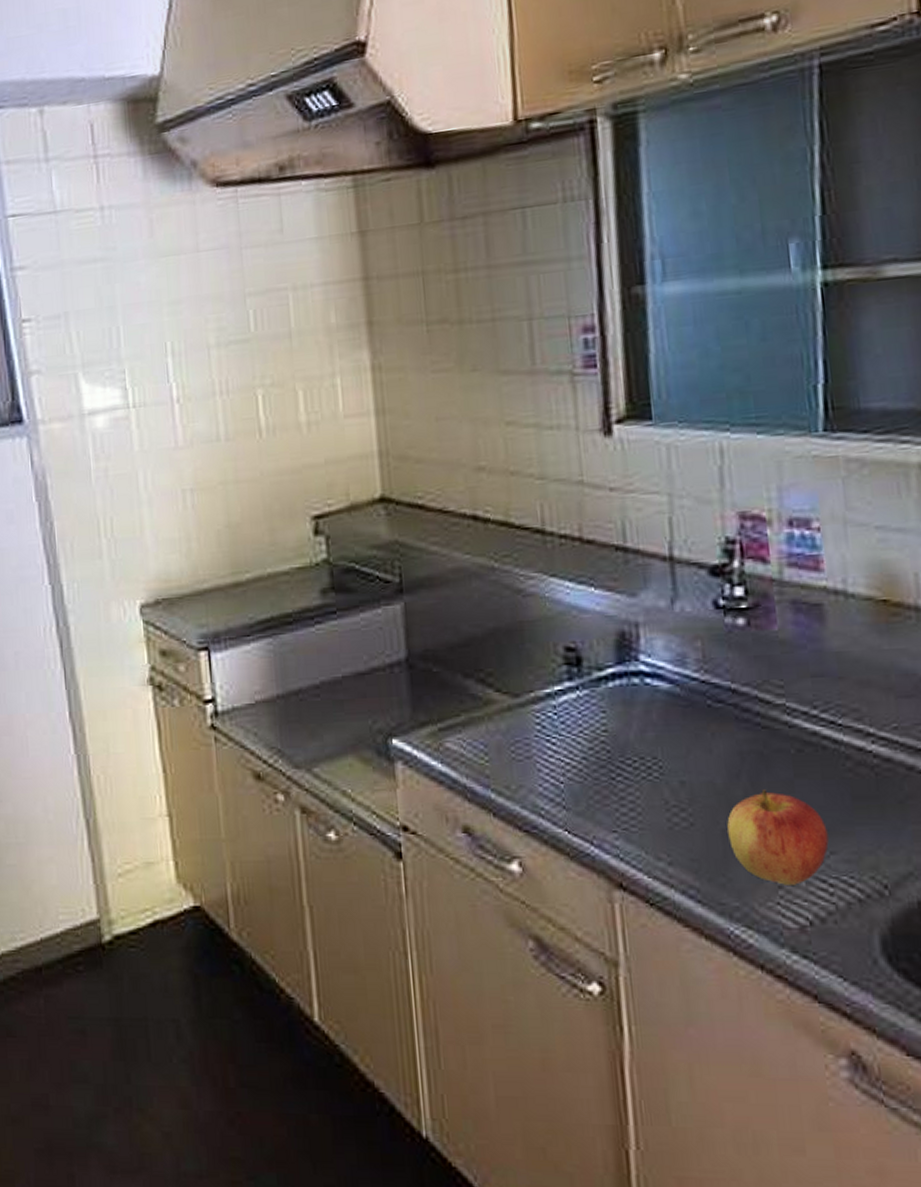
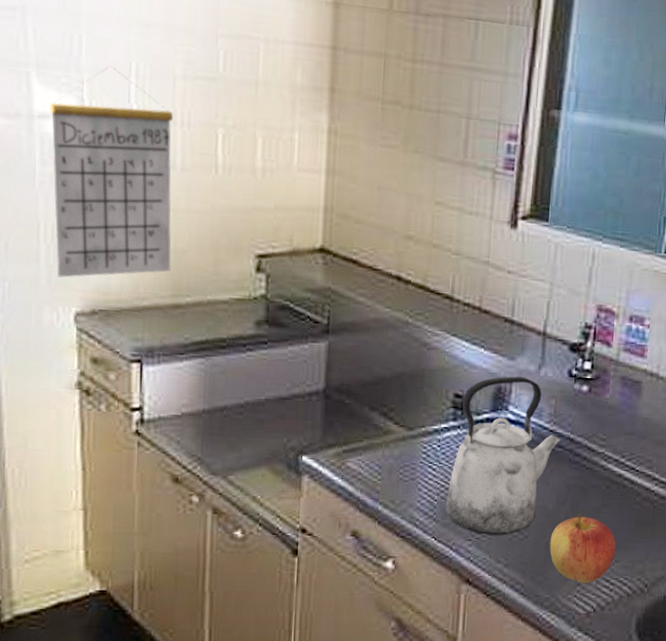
calendar: none [96,350,227,571] -> present [48,65,174,278]
kettle: none [575,616,720,824] -> present [446,376,562,535]

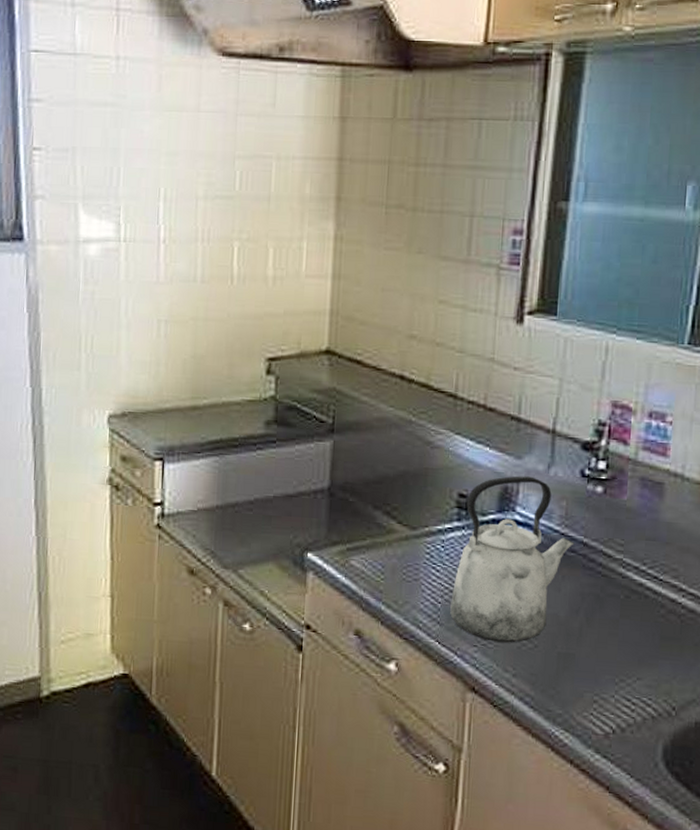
calendar: present [48,65,174,278] -> none [91,192,196,384]
apple: present [550,514,616,583] -> none [562,624,638,701]

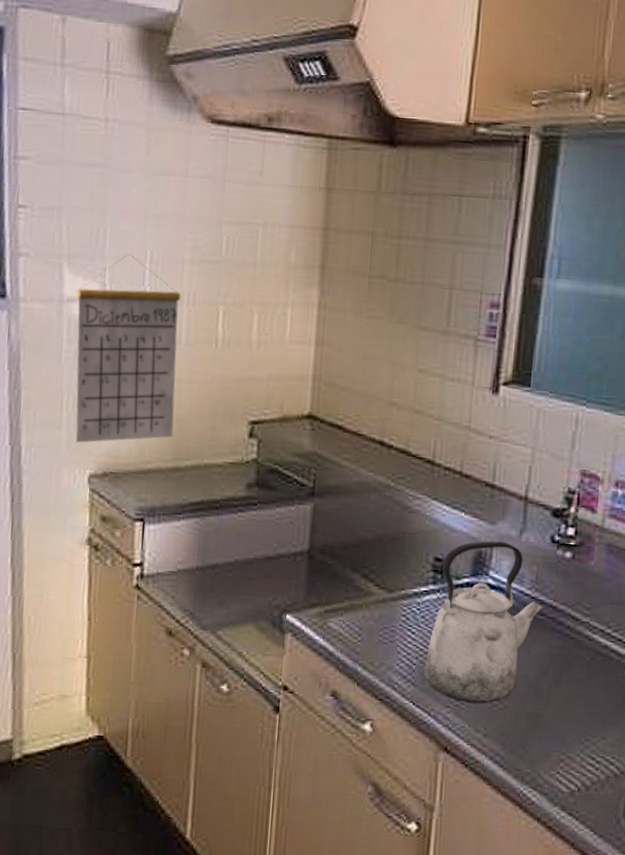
calendar: none [91,192,196,384] -> present [75,254,181,443]

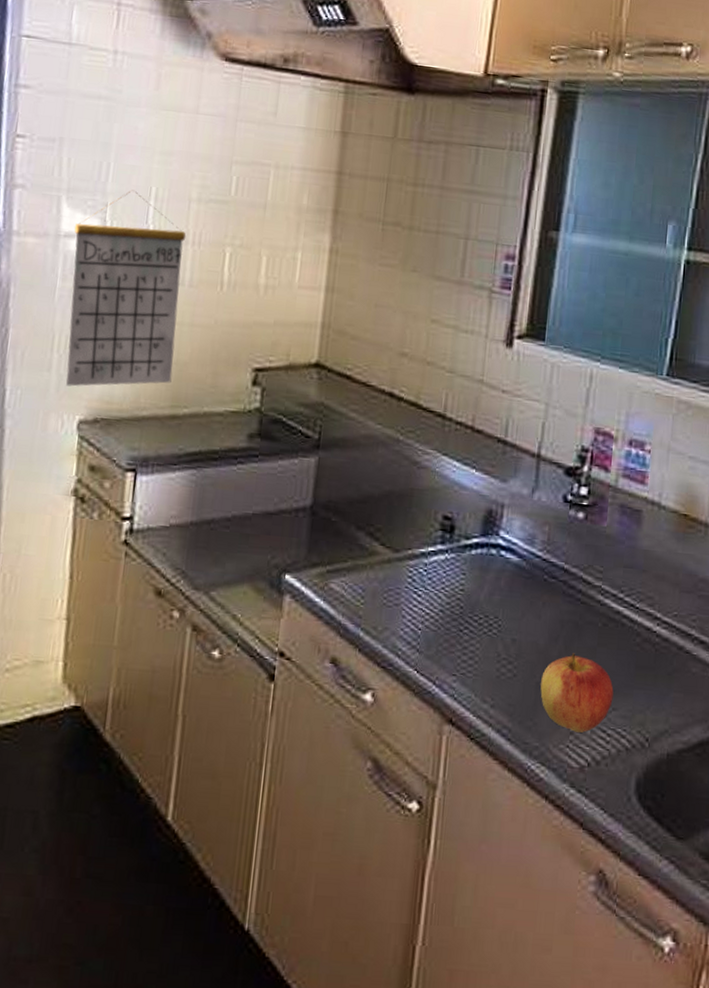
kettle: present [424,540,544,704] -> none [430,499,556,672]
apple: none [531,685,602,760] -> present [540,653,614,733]

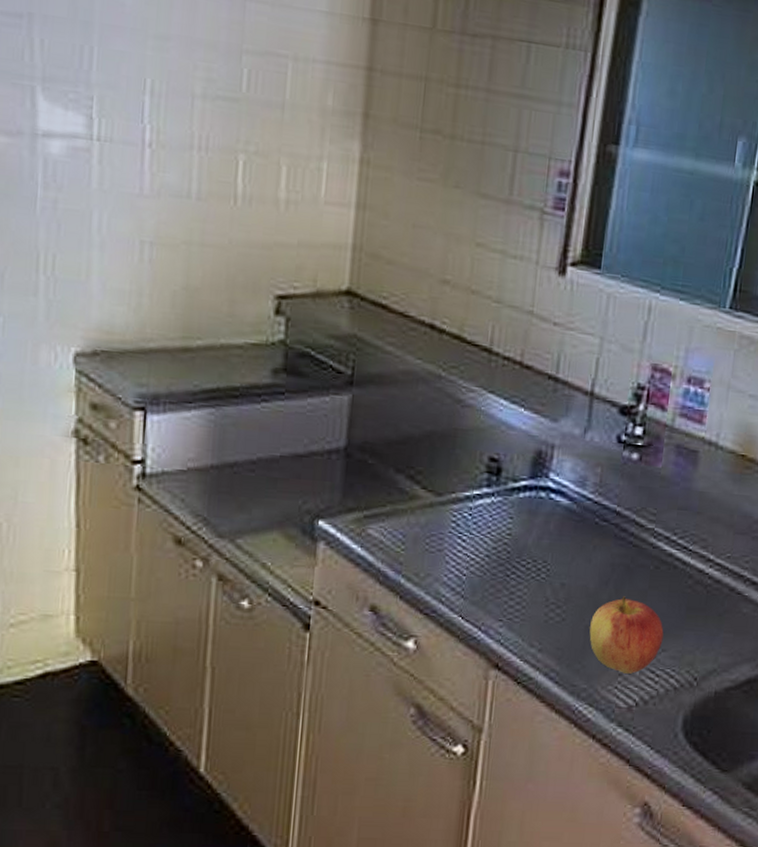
calendar: present [66,190,187,387] -> none [54,81,191,315]

